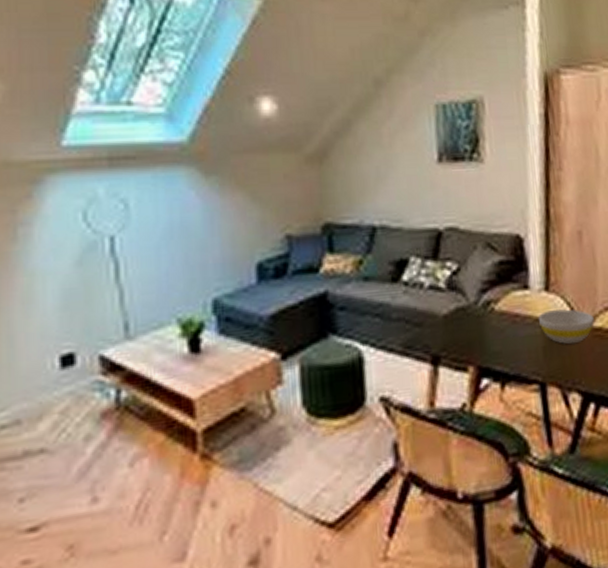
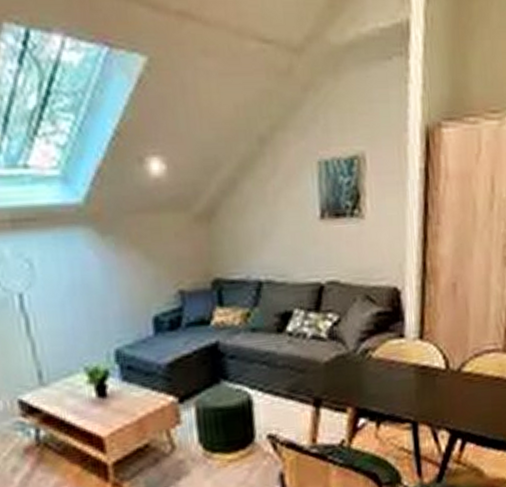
bowl: present [539,309,594,344] -> none [413,355,464,387]

